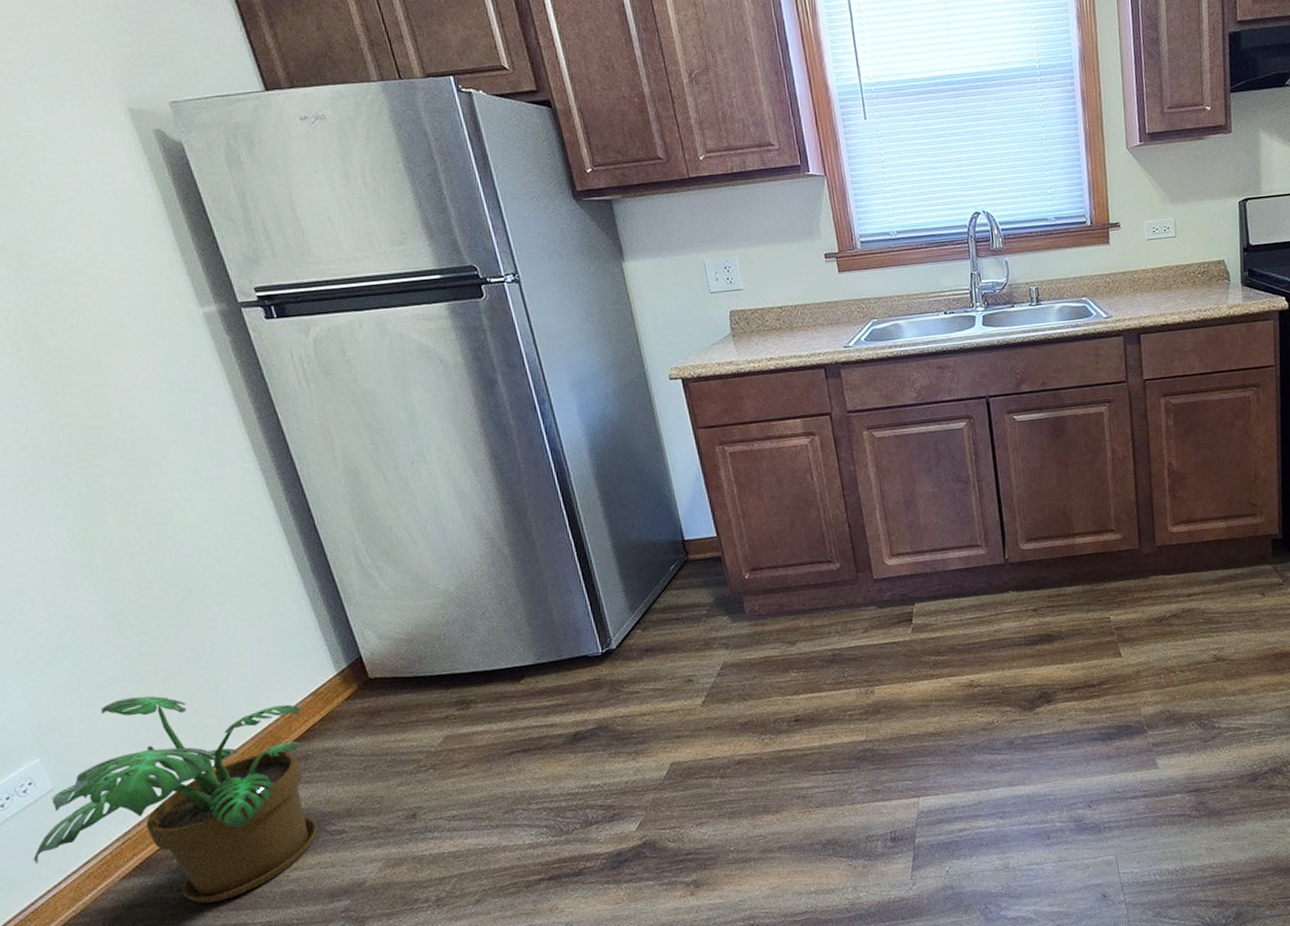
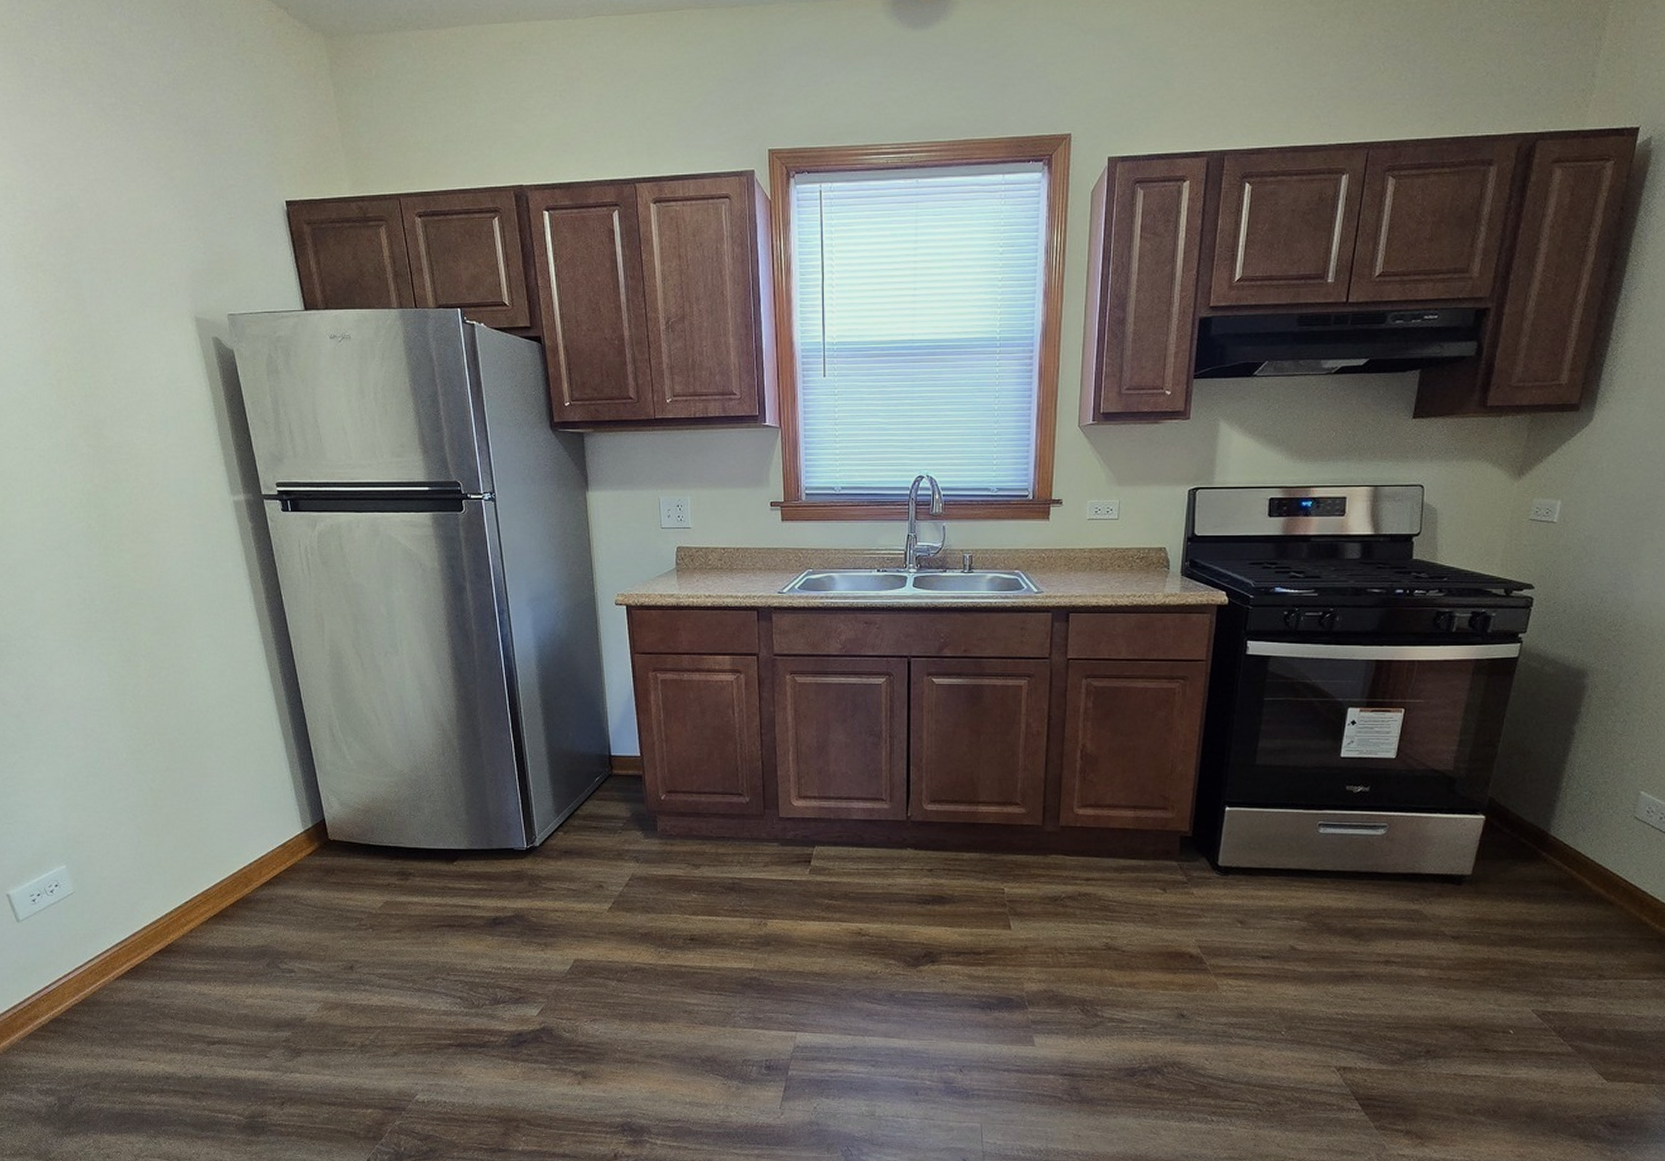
potted plant: present [33,696,318,904] -> none [52,825,272,1013]

